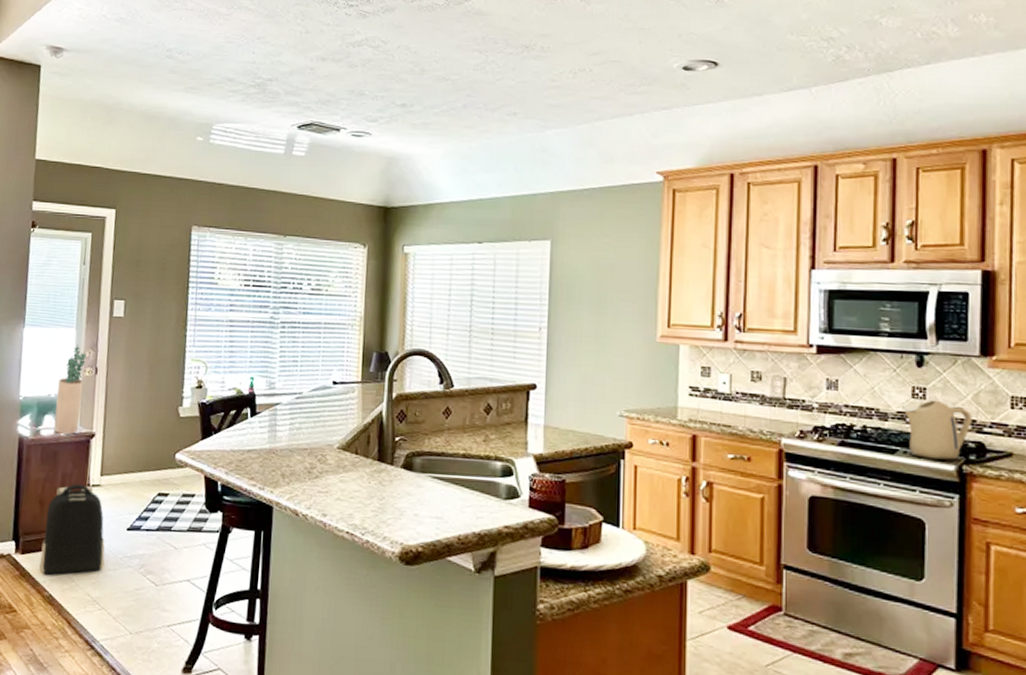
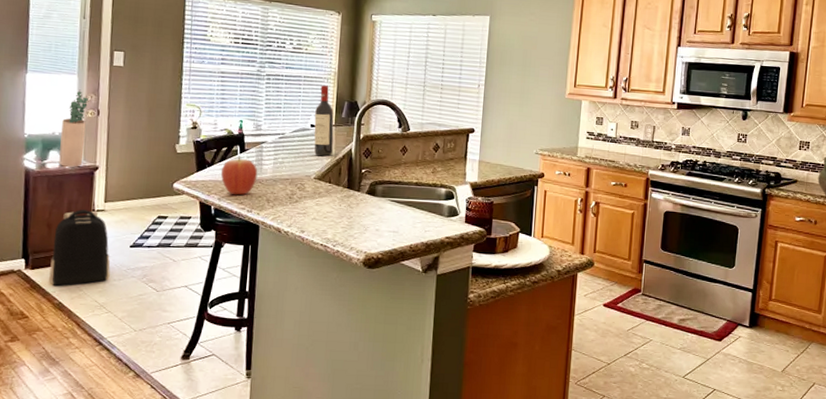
fruit: none [228,420,272,469] -> present [220,155,258,196]
wine bottle: none [336,333,361,421] -> present [314,85,334,157]
kettle: present [904,400,972,462] -> none [731,143,774,186]

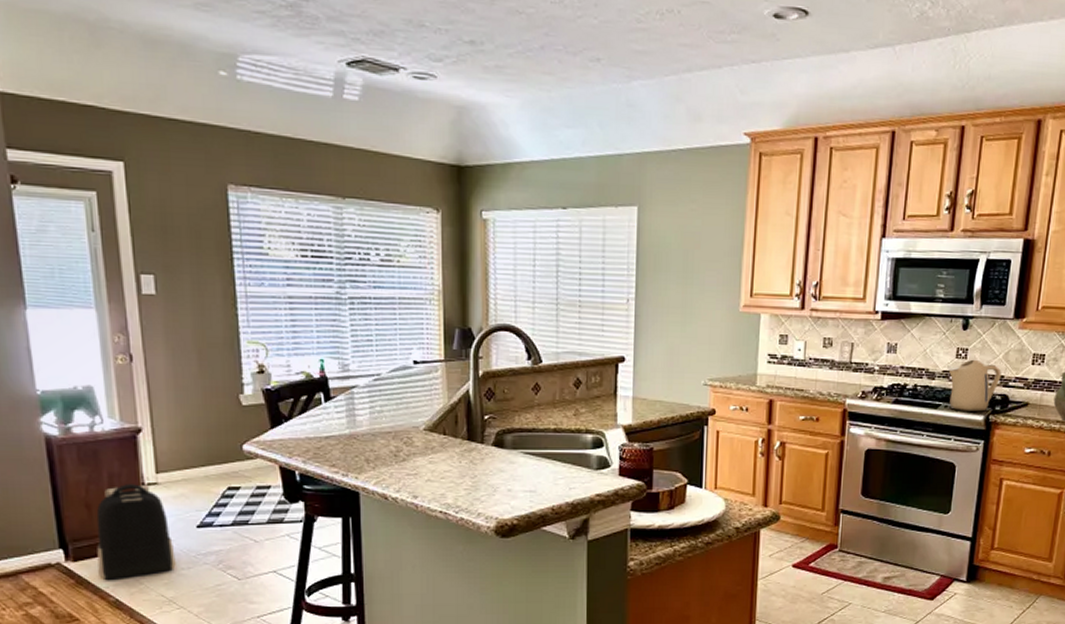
vase: present [59,89,88,168] -> none [84,328,120,432]
fruit: present [220,155,258,196] -> none [302,405,351,456]
wine bottle: present [314,85,334,157] -> none [418,309,446,401]
kettle: none [731,143,774,186] -> present [948,359,1001,413]

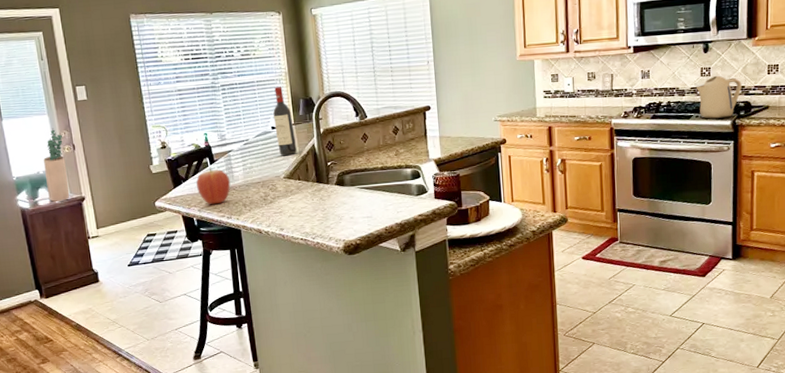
vase: none [84,328,120,432] -> present [43,128,70,203]
backpack: present [96,484,177,580] -> none [59,237,117,310]
fruit: none [302,405,351,456] -> present [196,167,231,205]
wine bottle: none [418,309,446,401] -> present [273,87,298,156]

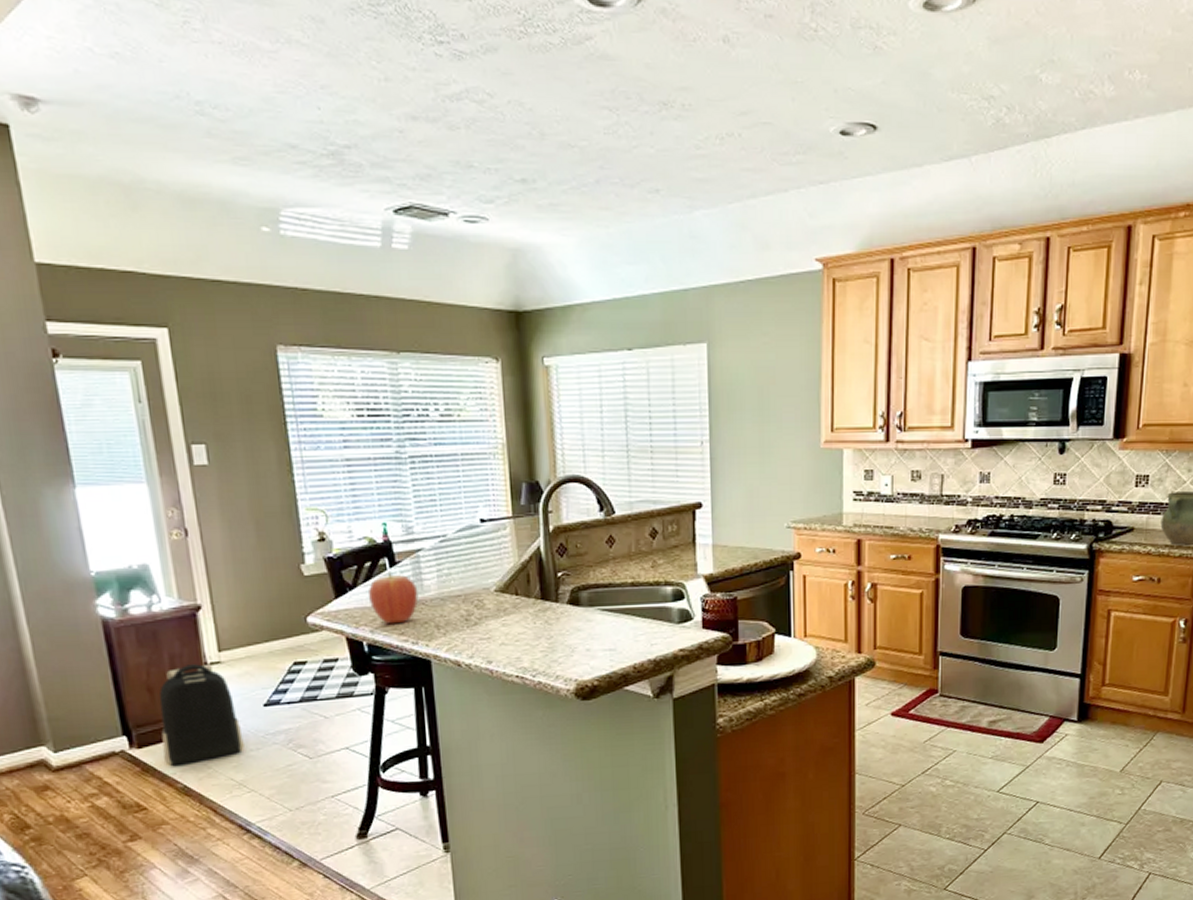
vase: present [43,128,70,203] -> none [139,503,179,611]
backpack: none [59,237,117,310] -> present [159,664,246,766]
wine bottle: present [273,87,298,156] -> none [483,464,516,561]
kettle: present [696,75,742,120] -> none [1046,484,1103,542]

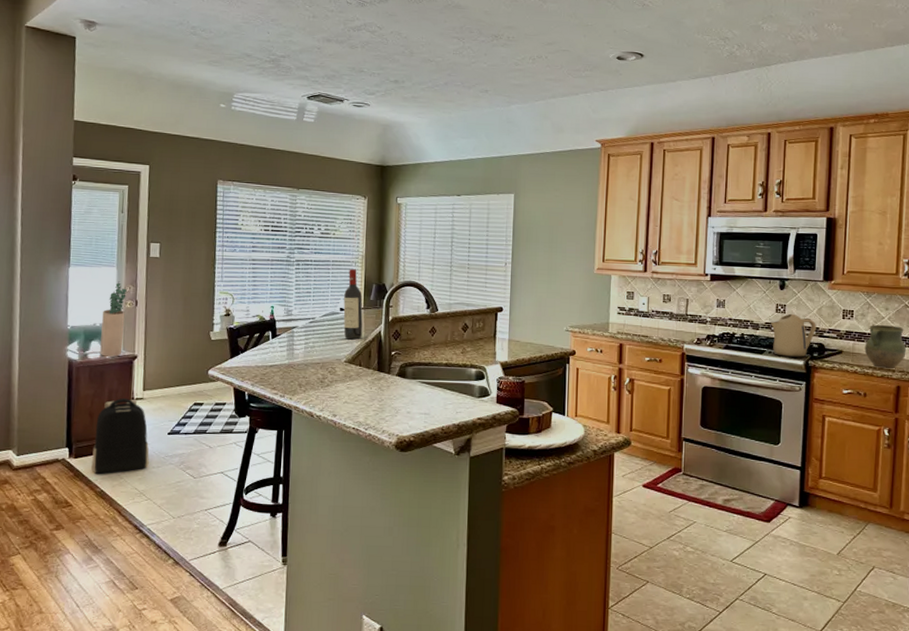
vase: none [139,503,179,611] -> present [100,281,127,358]
fruit: present [367,571,419,624] -> none [253,341,290,381]
wine bottle: none [483,464,516,561] -> present [343,269,363,340]
kettle: none [1046,484,1103,542] -> present [770,313,816,358]

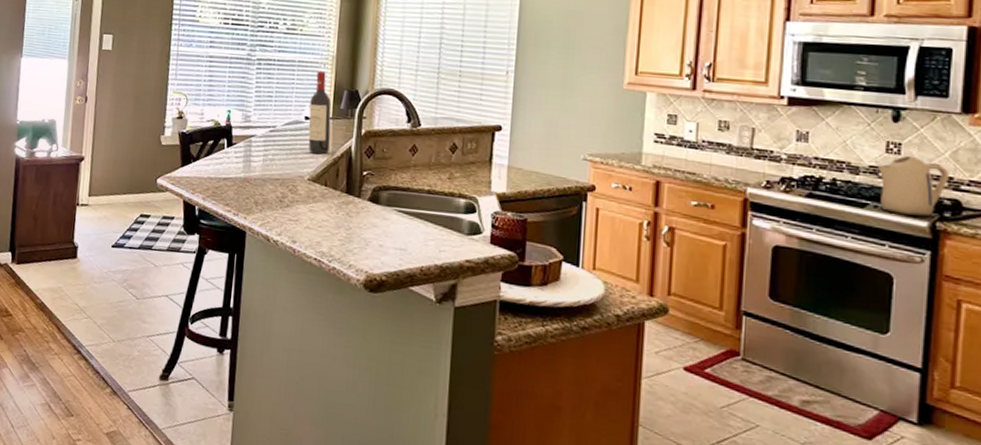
backpack: present [91,398,150,474] -> none [33,203,92,284]
vase: present [100,281,127,358] -> none [47,74,77,158]

